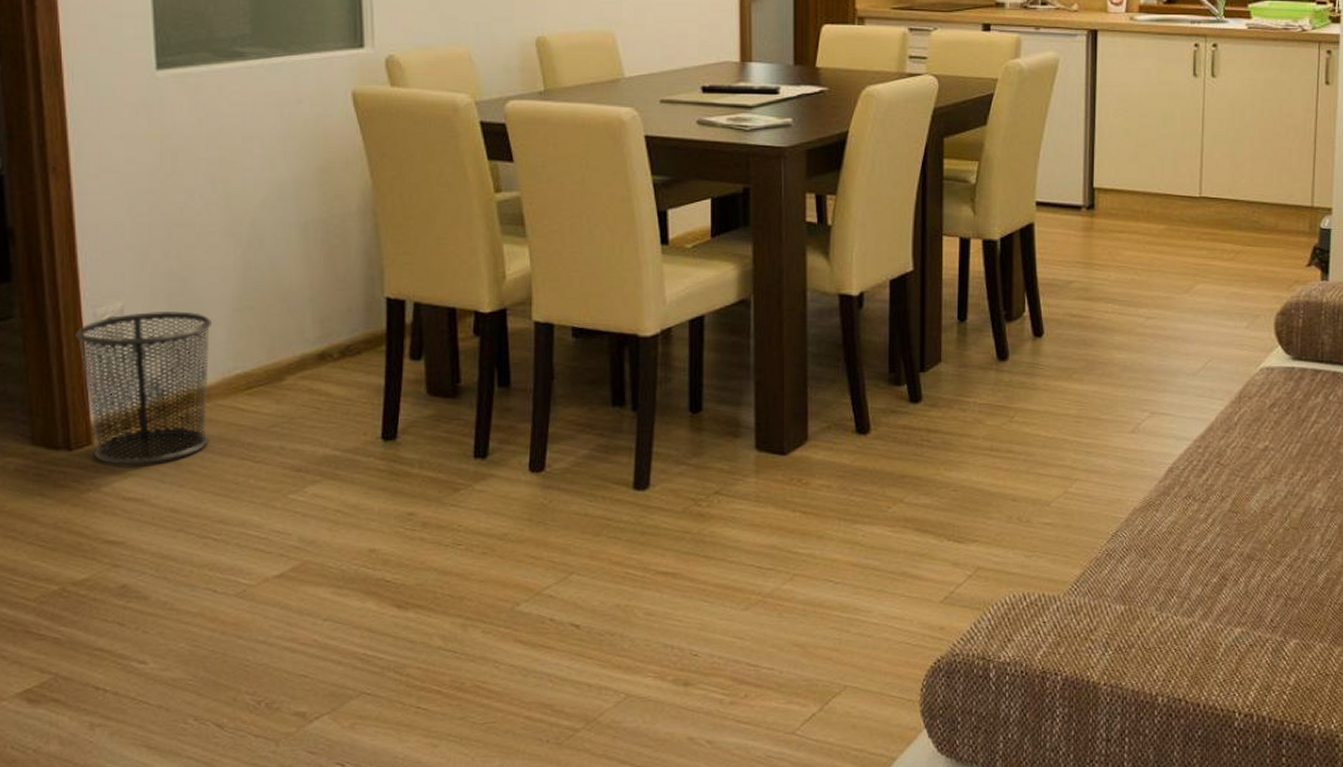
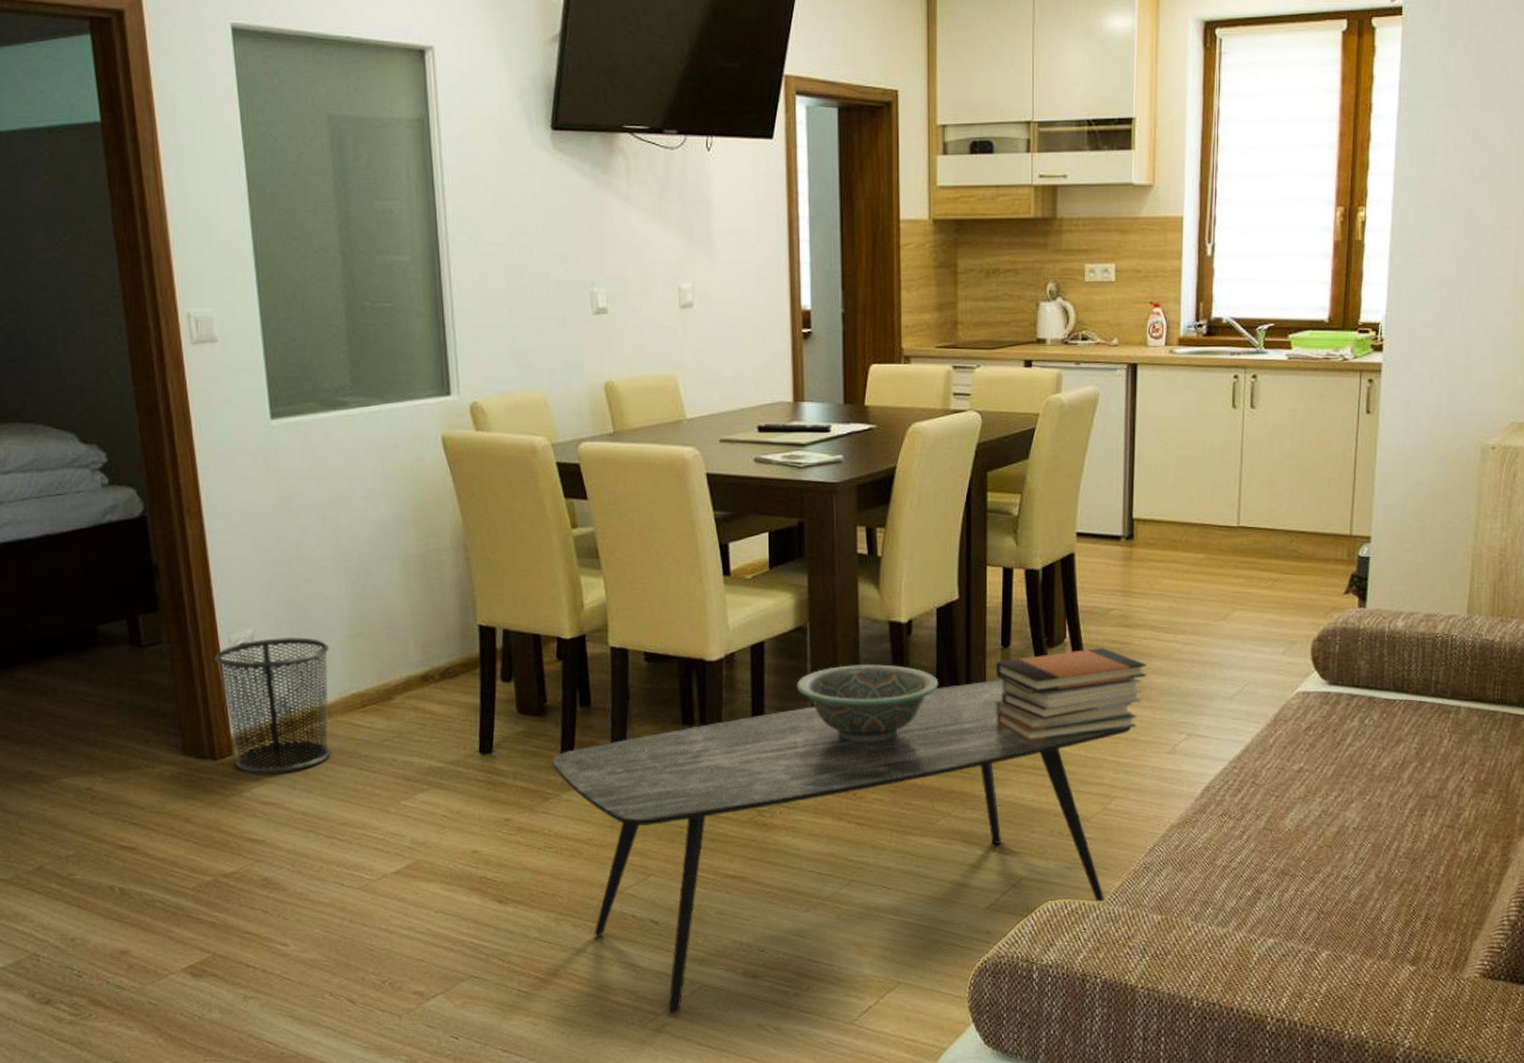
coffee table: none [465,356,1092,729] -> present [552,680,1131,1014]
decorative bowl: none [738,339,891,424] -> present [796,663,939,742]
book stack: none [951,321,1108,421] -> present [995,647,1147,741]

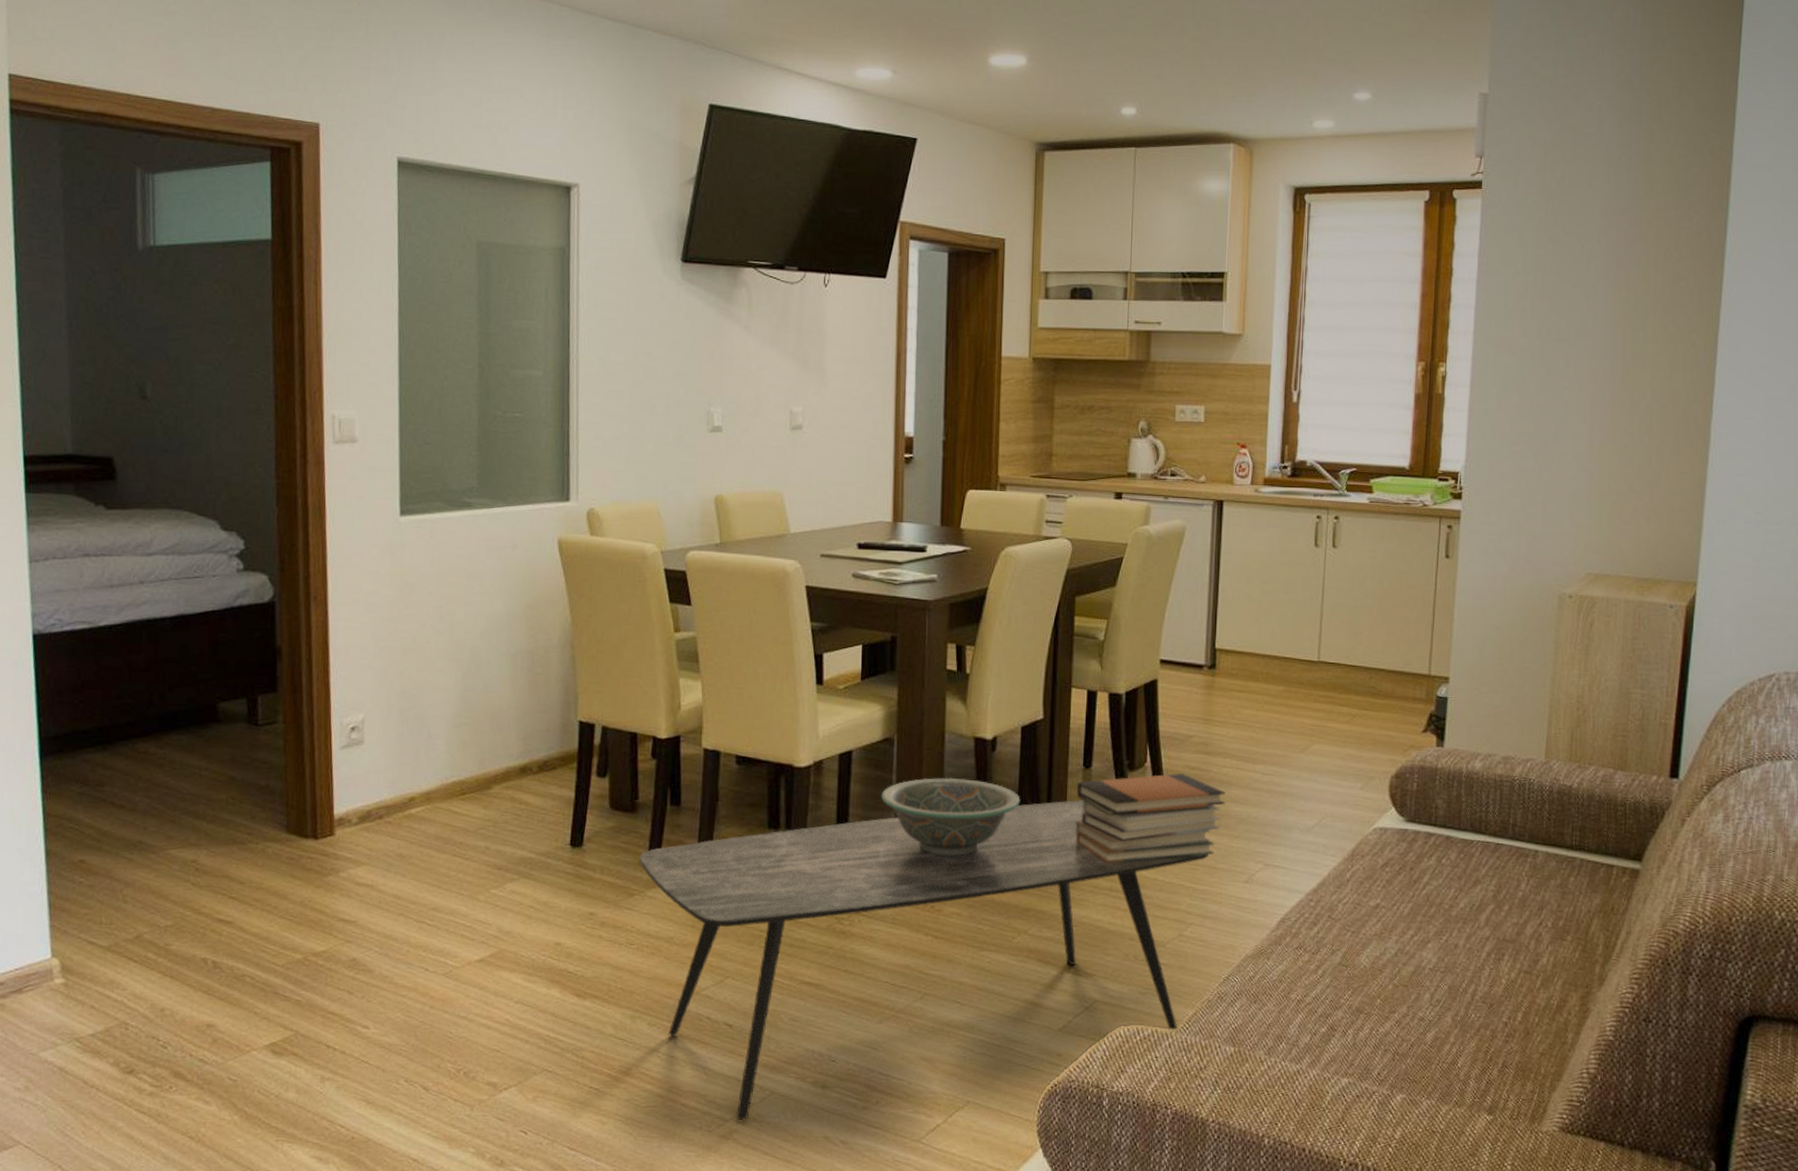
waste bin: present [214,637,331,773] -> none [325,723,434,855]

